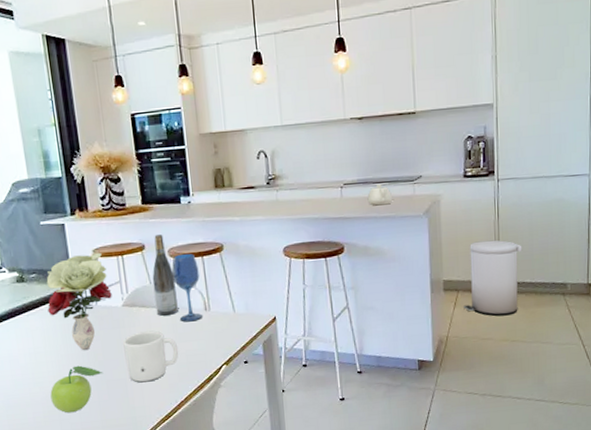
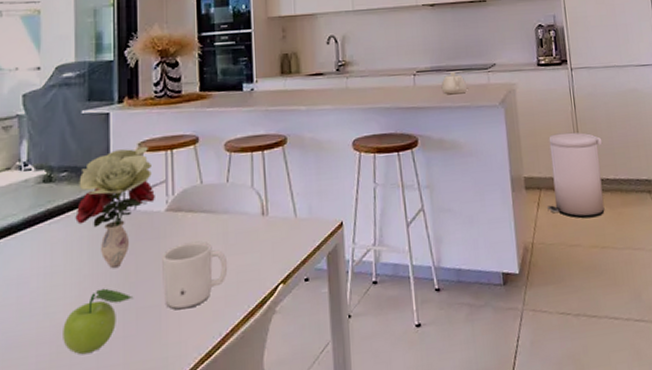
wine bottle: present [152,234,178,316] -> none [204,125,231,223]
wineglass: present [172,253,202,322] -> none [228,147,259,230]

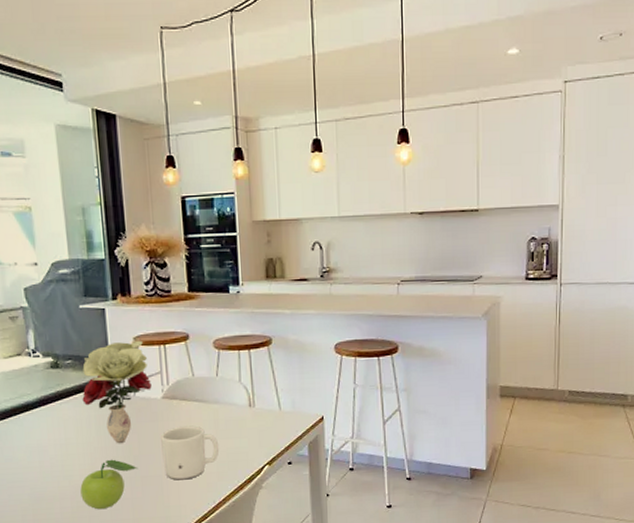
teapot: present [441,71,468,95] -> none [425,282,451,305]
pedal bin: present [547,132,605,219] -> none [520,346,583,426]

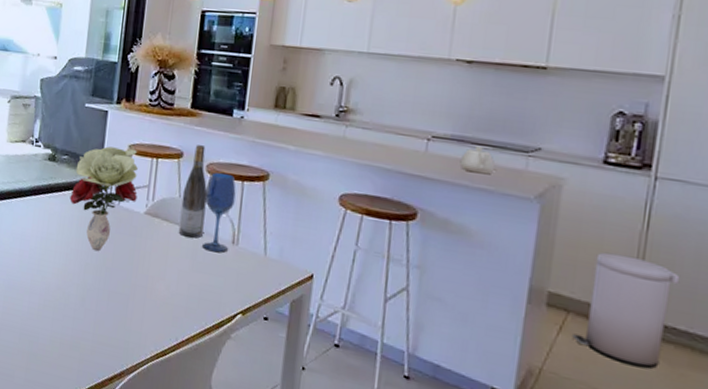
fruit: present [80,459,138,510] -> none [49,264,108,316]
mug: present [161,425,220,480] -> none [133,247,193,307]
wine bottle: none [195,325,221,410] -> present [178,145,208,239]
wineglass: none [217,345,246,418] -> present [202,172,236,253]
teapot: none [425,282,451,305] -> present [459,145,496,175]
pedal bin: none [520,346,583,426] -> present [572,252,680,369]

